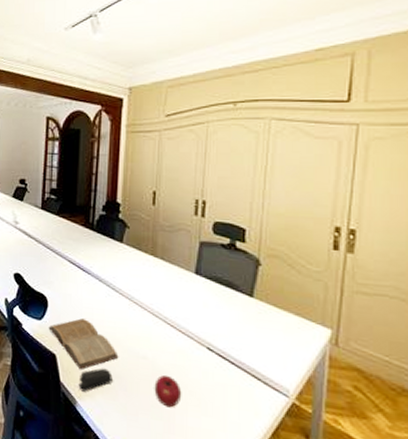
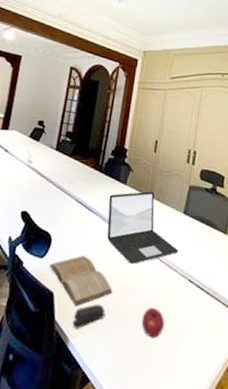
laptop: none [104,249,193,329] -> present [107,191,179,264]

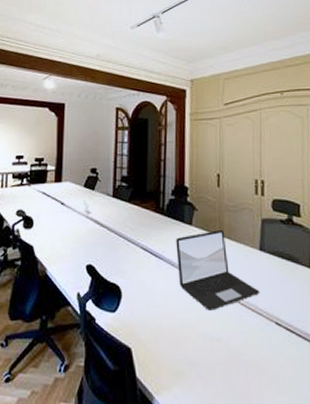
book: present [49,256,113,306] -> none [123,306,194,361]
stapler: present [72,304,106,329] -> none [155,356,189,385]
apple: present [141,307,165,339] -> none [229,355,256,390]

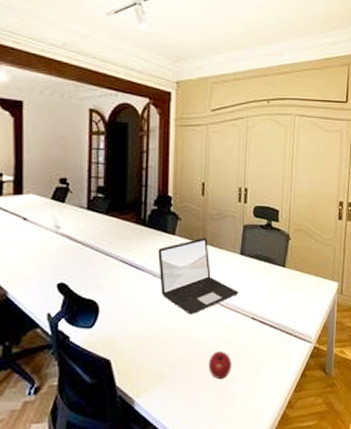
apple: none [229,355,256,390] -> present [208,350,232,380]

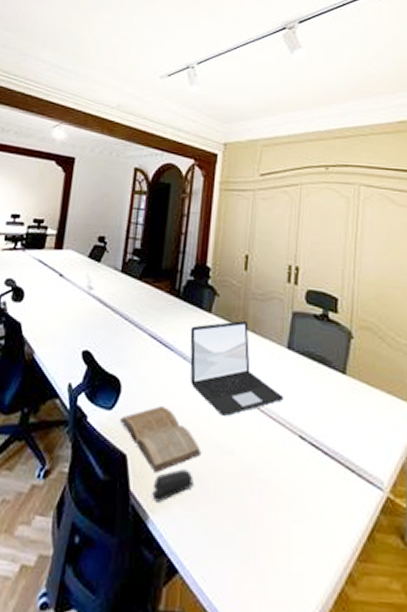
book: none [100,316,175,368] -> present [119,406,202,472]
stapler: none [136,360,170,389] -> present [152,469,194,503]
apple: present [208,350,232,380] -> none [241,472,272,515]

